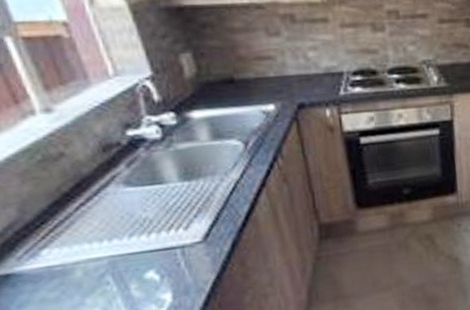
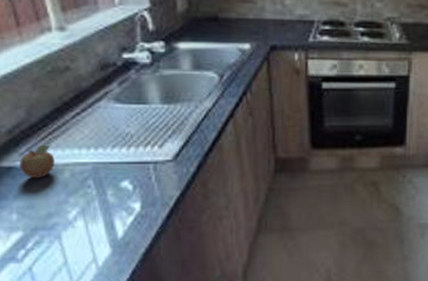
fruit: none [18,242,63,284] -> present [20,144,55,179]

